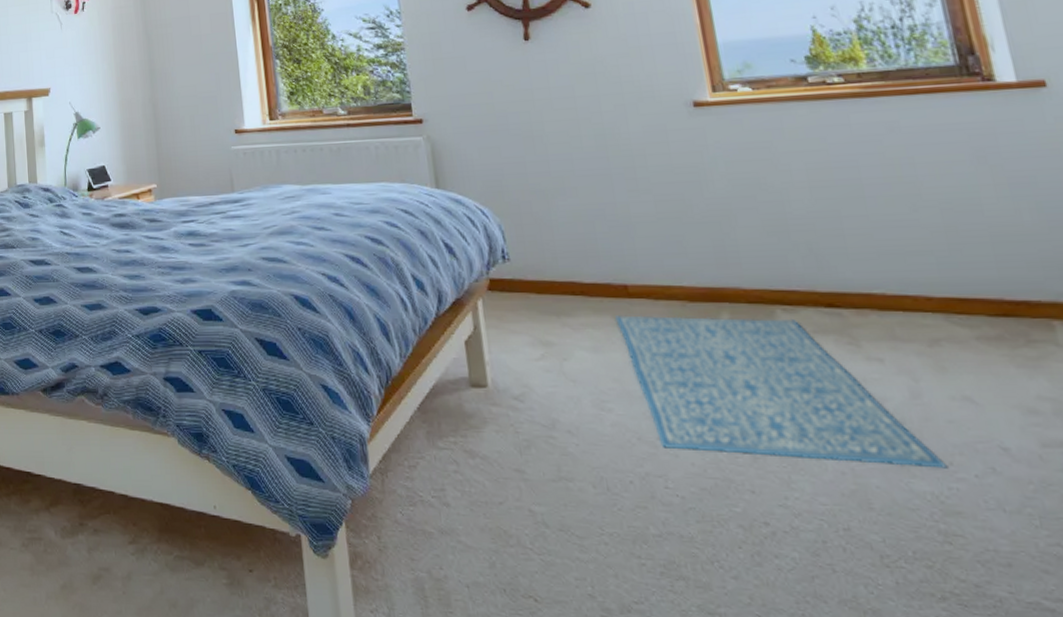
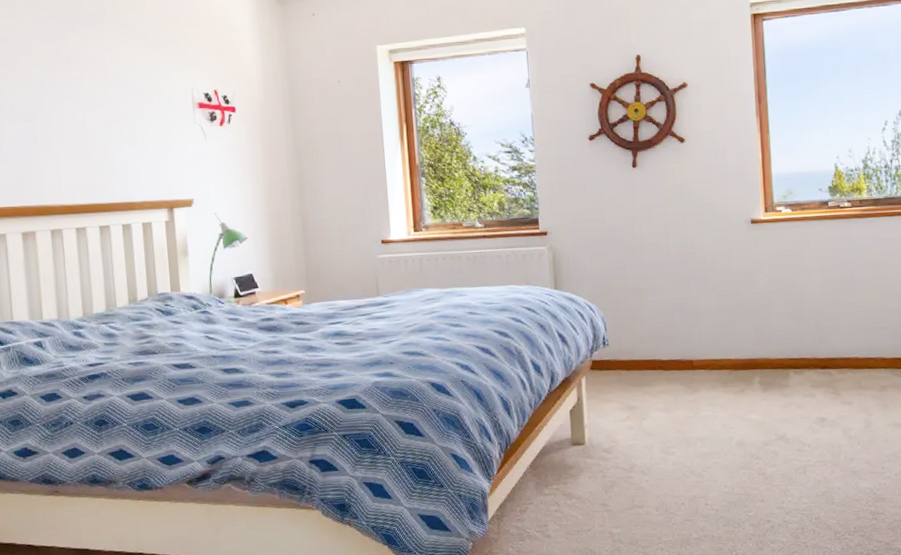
rug: present [615,315,948,469] -> none [682,378,881,478]

